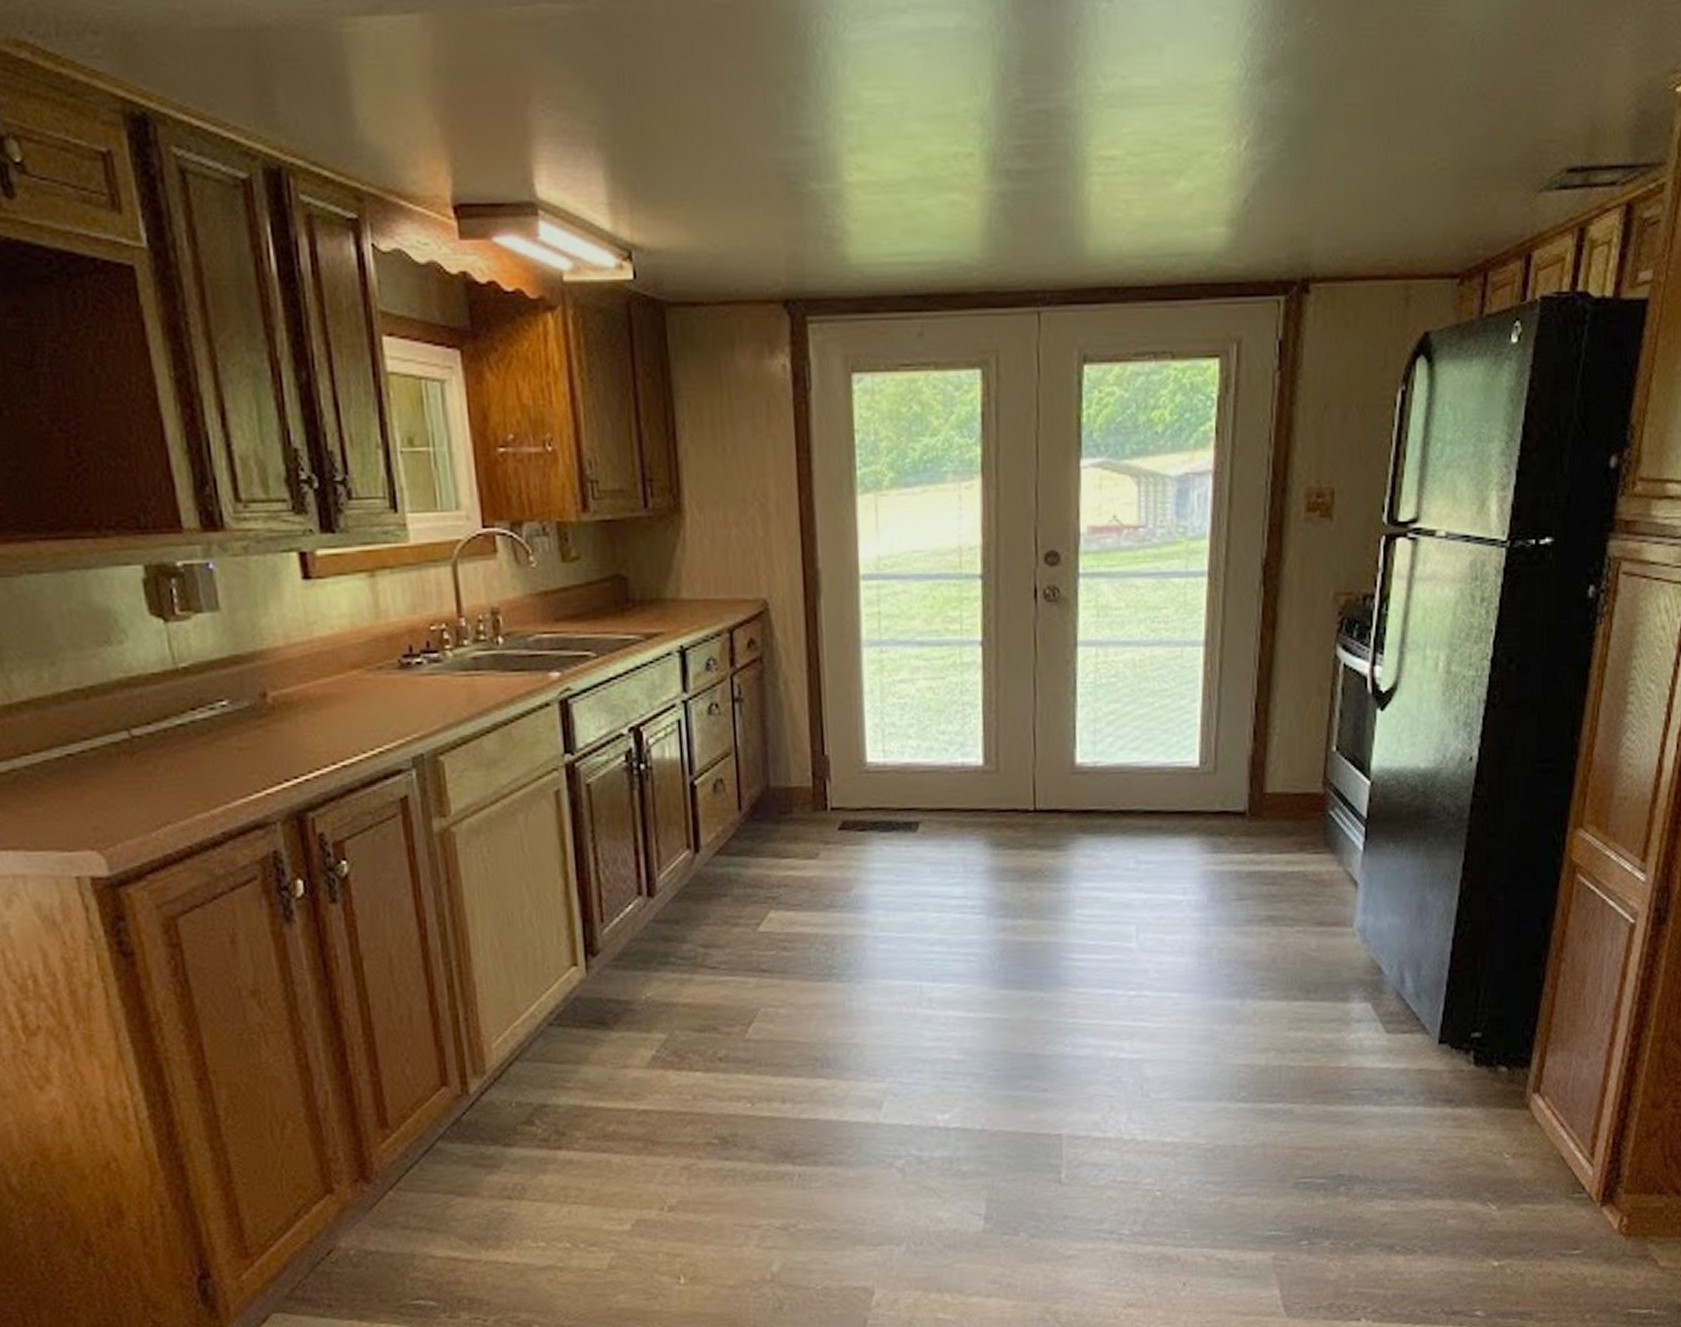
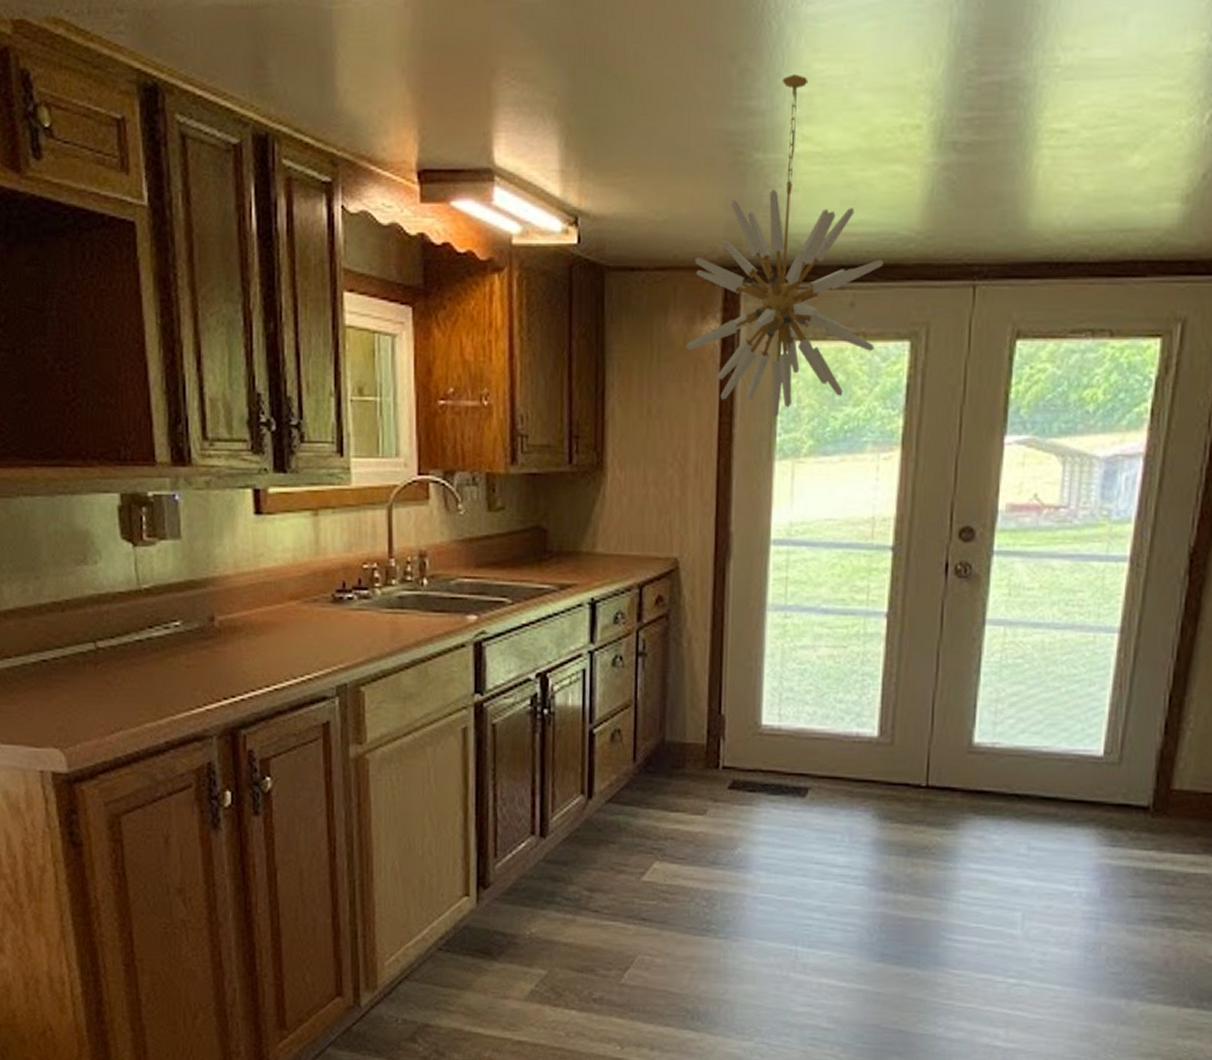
chandelier: none [756,102,948,451] -> present [686,74,884,418]

